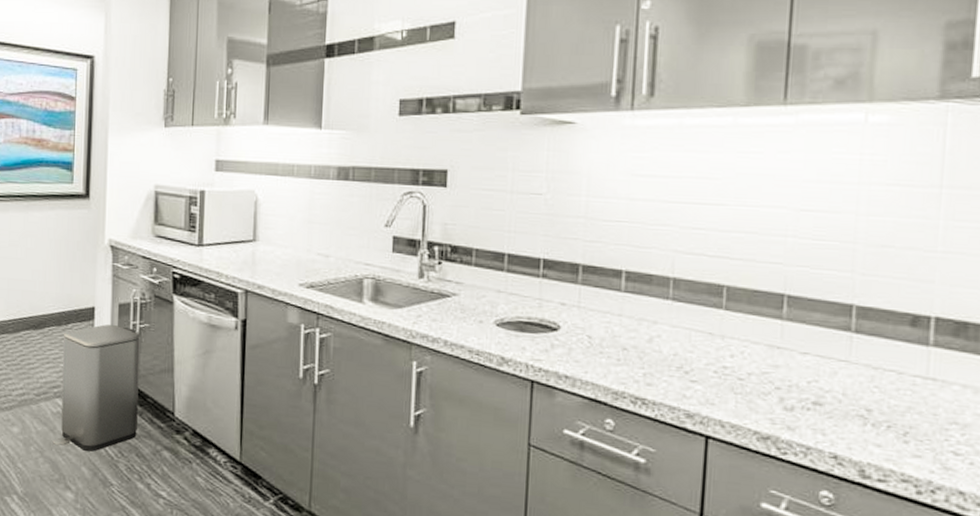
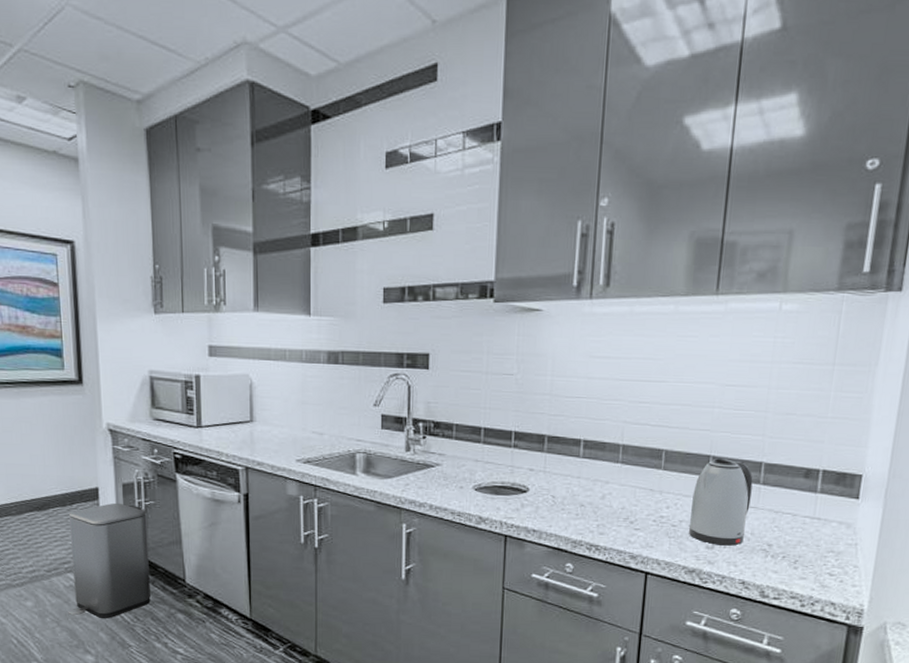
kettle: none [759,298,842,409] -> present [688,458,753,546]

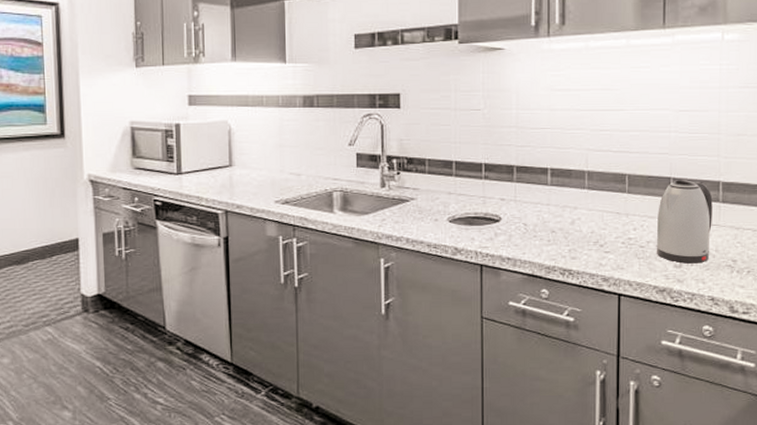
pedal bin: present [68,503,151,618] -> none [45,252,130,371]

